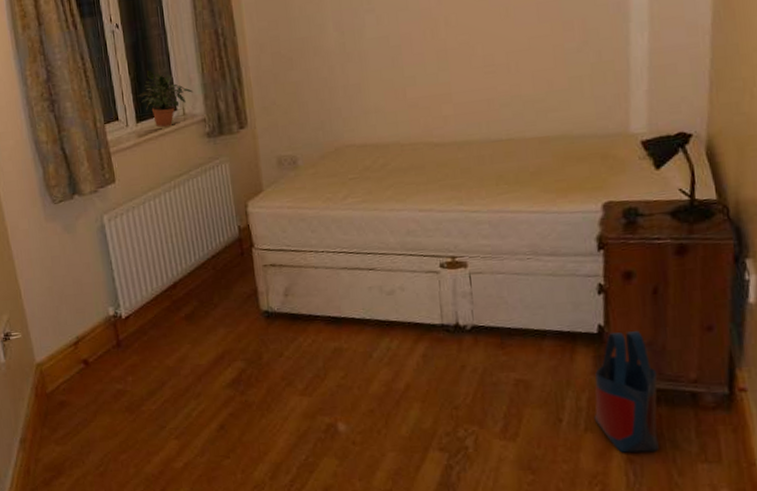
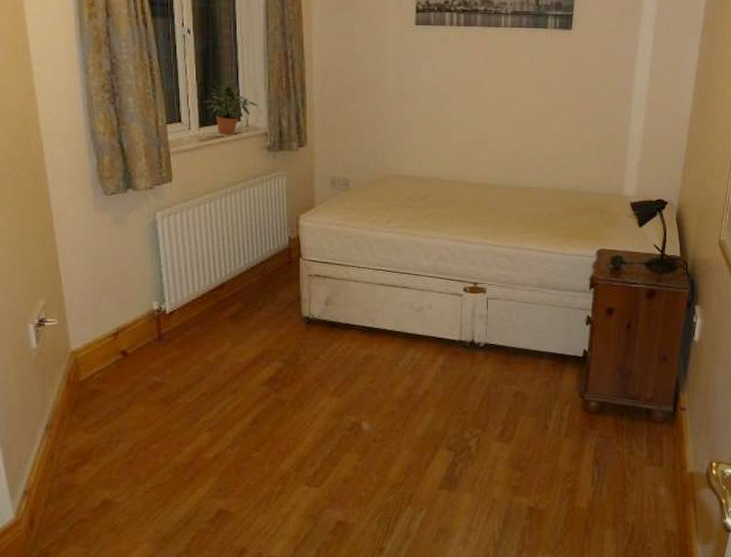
tote bag: present [594,331,659,453] -> none [573,357,624,456]

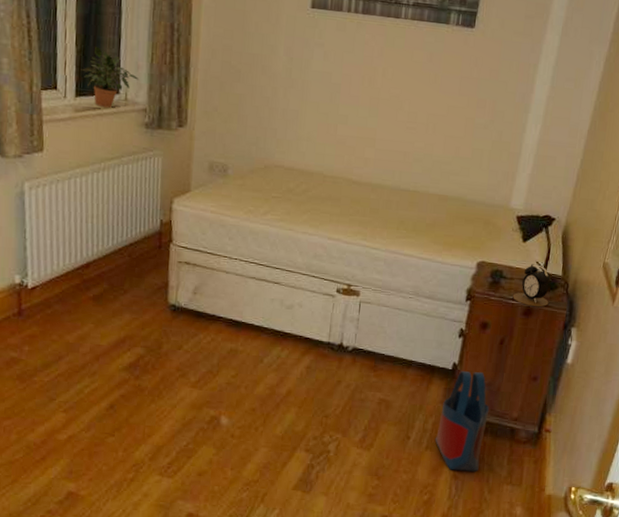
tote bag: none [573,357,624,456] -> present [435,371,490,472]
alarm clock: none [635,247,670,289] -> present [512,264,551,307]

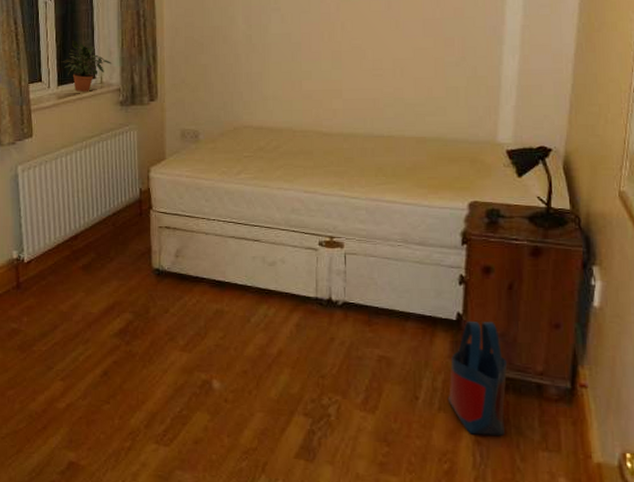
alarm clock: present [512,264,551,307] -> none [515,199,560,246]

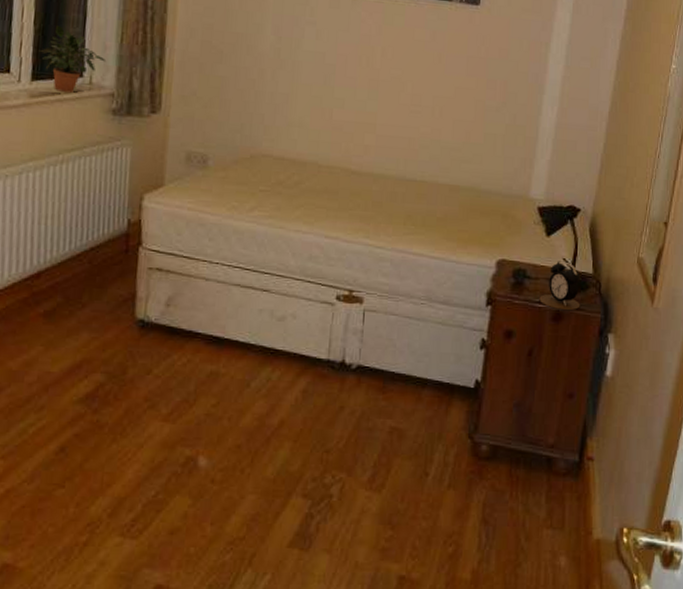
tote bag: present [447,321,508,436] -> none [458,390,521,514]
alarm clock: none [515,199,560,246] -> present [539,261,581,311]

